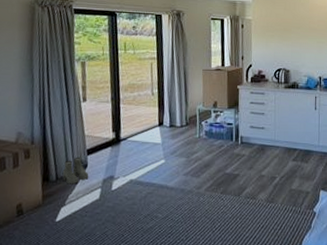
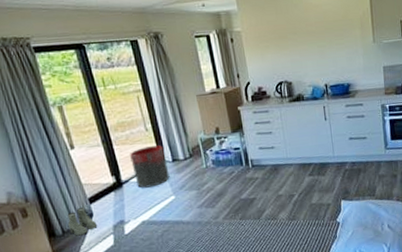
trash can: none [132,109,165,148] -> present [130,145,170,188]

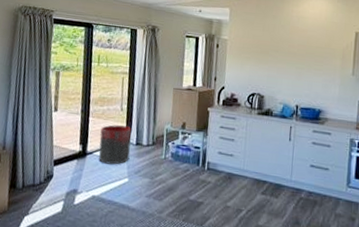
boots: present [67,207,98,236] -> none [28,166,54,194]

